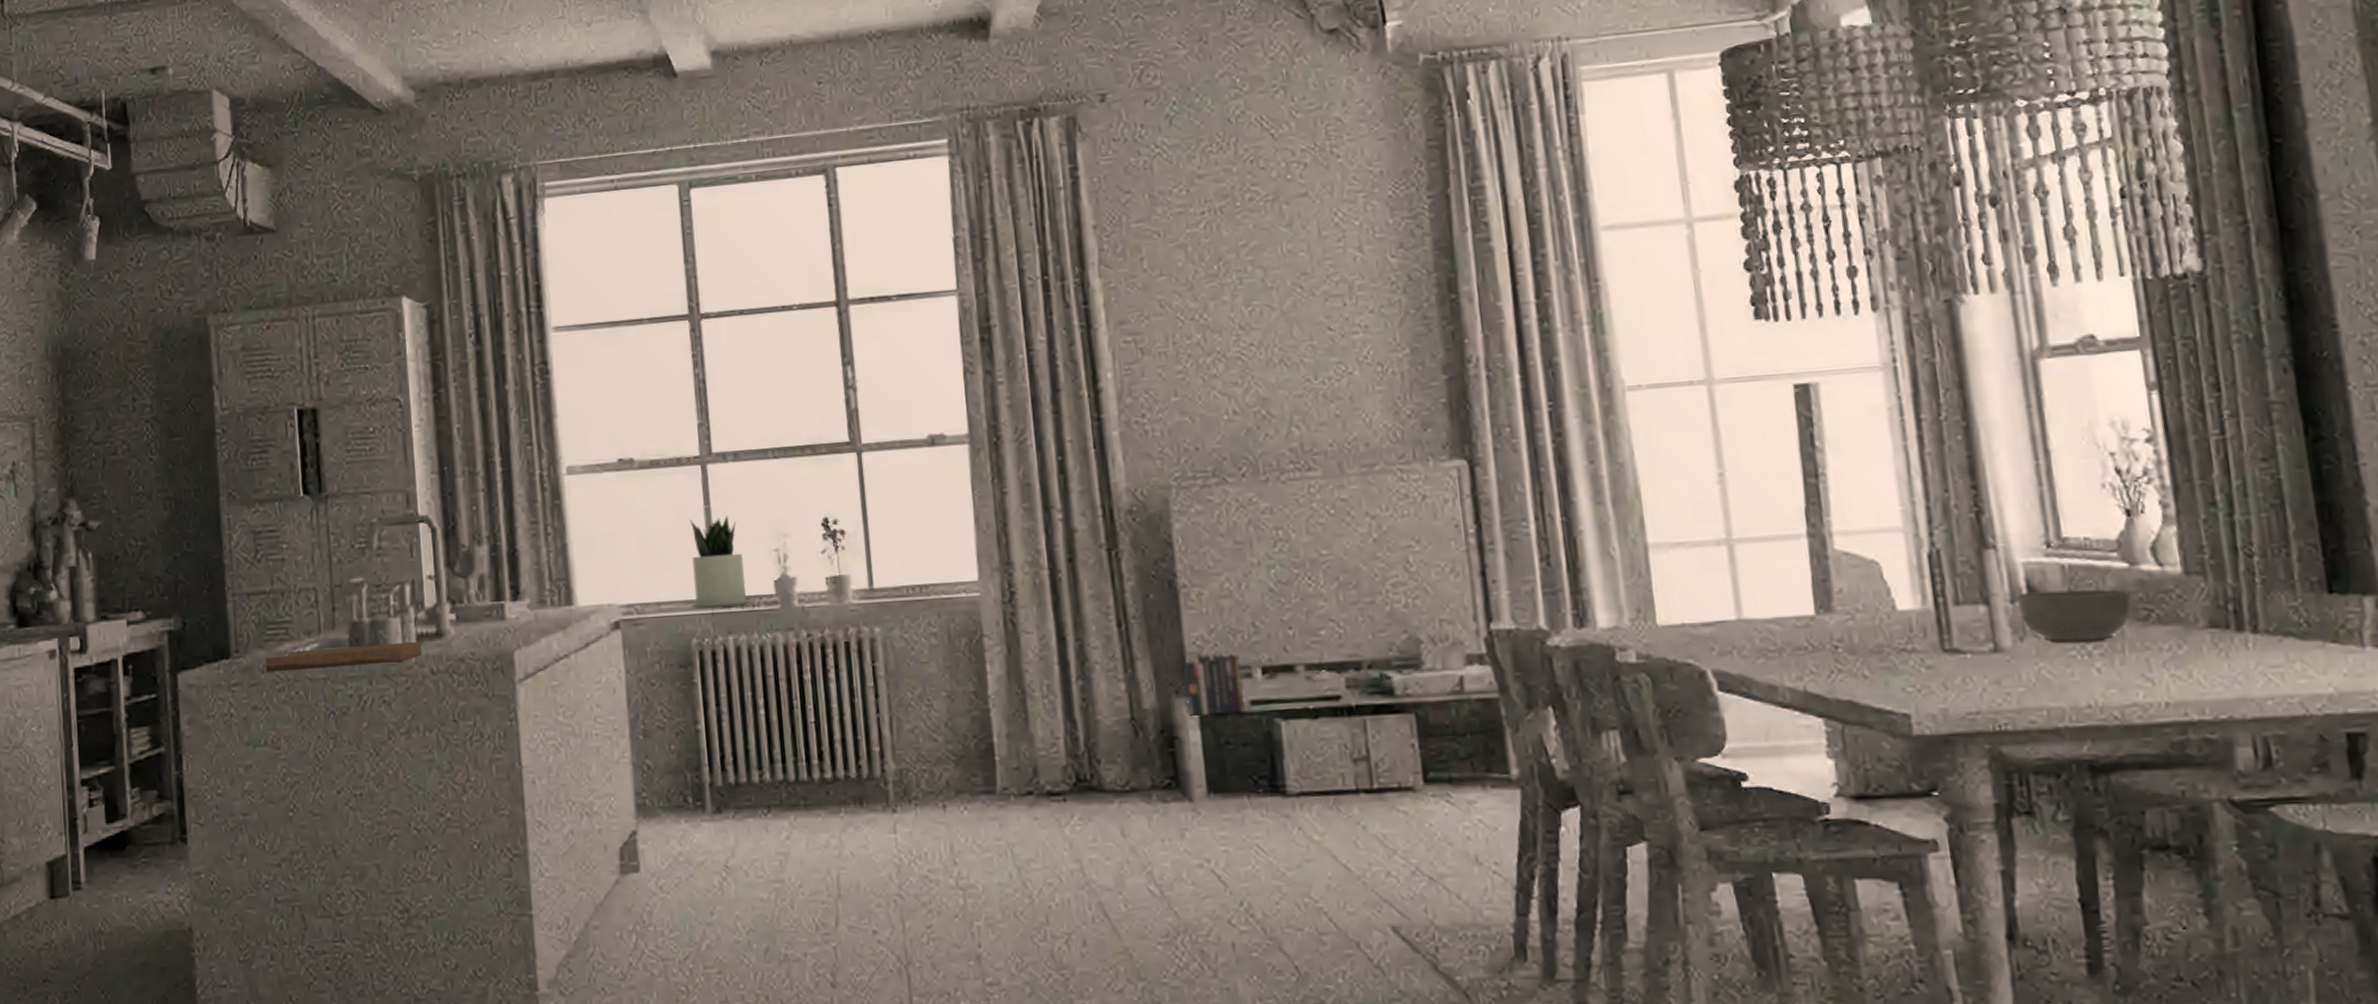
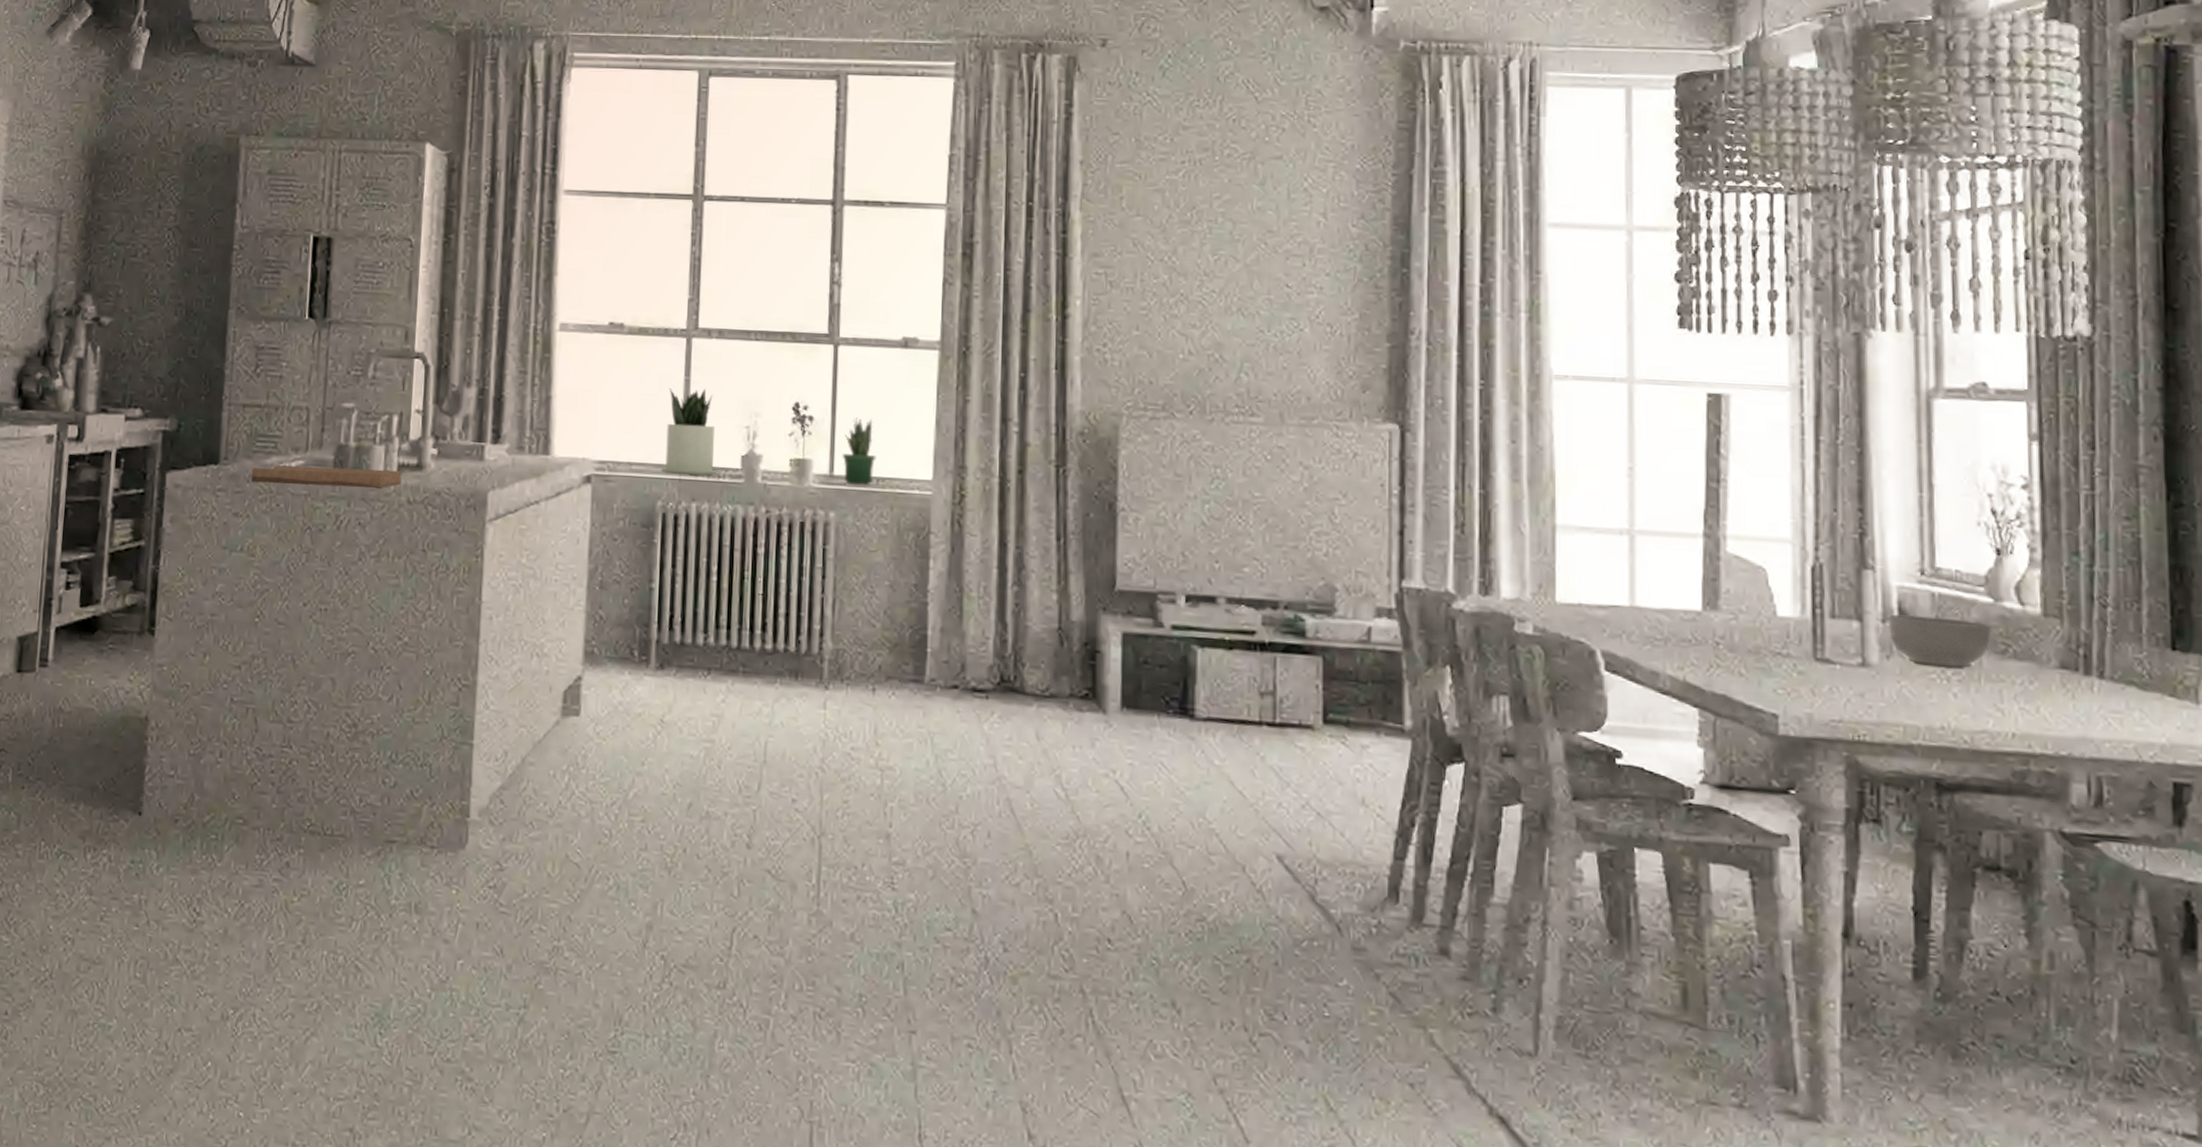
planter: none [880,525,916,596] -> present [842,418,876,485]
books: present [1182,652,1245,716] -> none [1111,575,1166,637]

